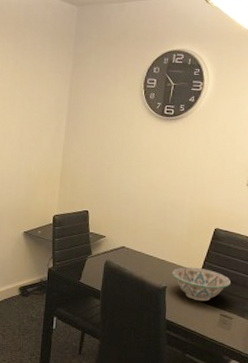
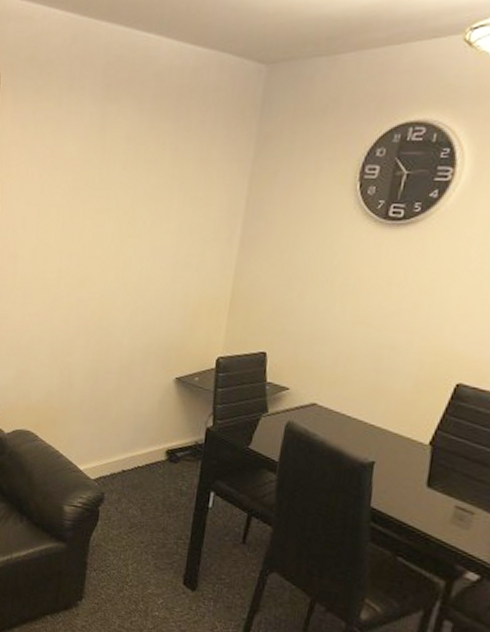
decorative bowl: present [171,266,232,302] -> none [384,436,477,487]

